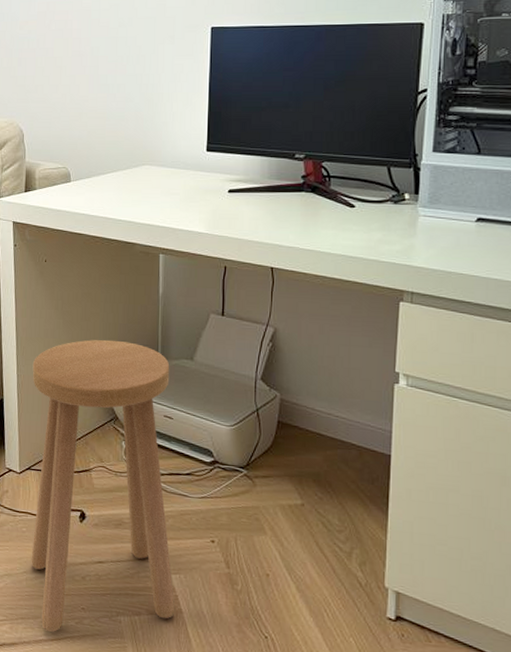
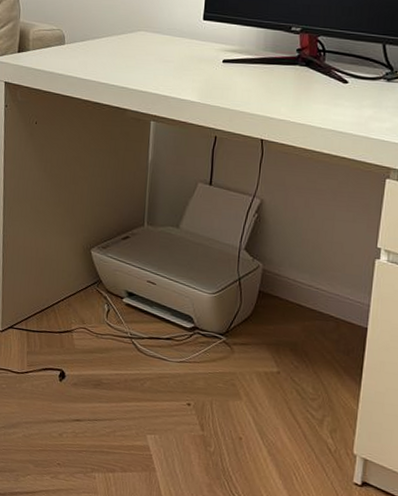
stool: present [31,339,175,633] -> none [9,203,156,486]

